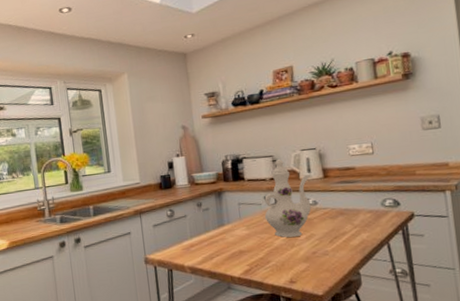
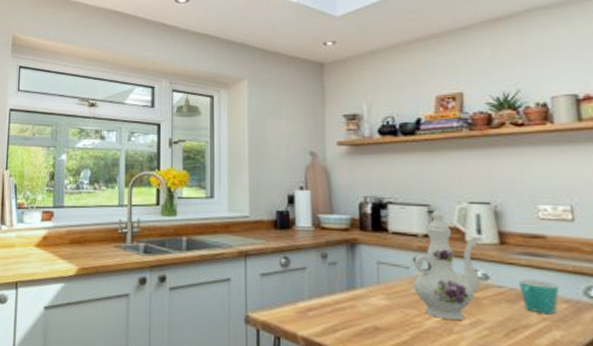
mug: none [338,199,366,223] -> present [519,279,560,315]

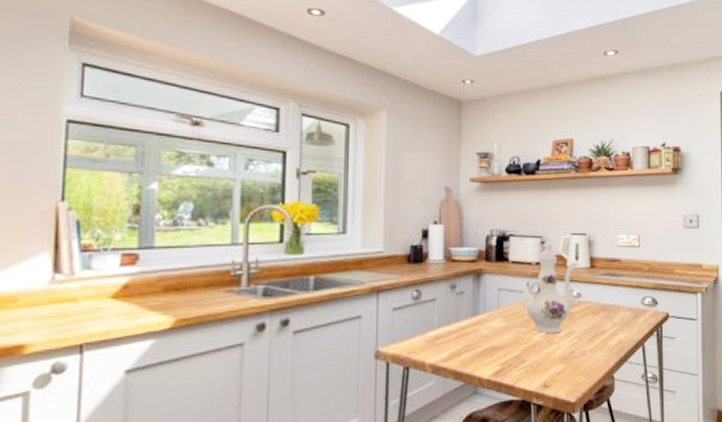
mug: present [519,279,560,315] -> none [601,294,627,321]

